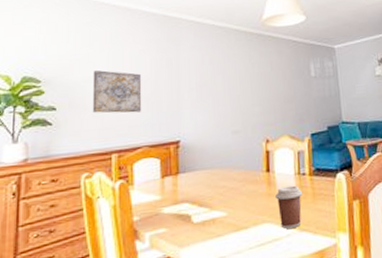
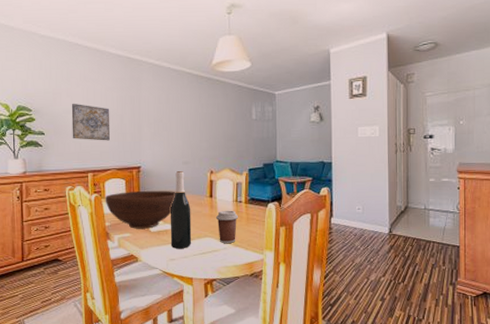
fruit bowl: none [133,167,225,222] -> present [105,190,176,229]
wine bottle: none [217,143,247,242] -> present [170,171,192,249]

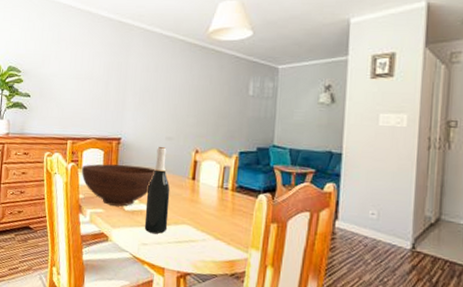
wall art: present [71,103,110,141] -> none [56,66,96,108]
coffee cup: present [216,210,239,243] -> none [197,196,223,235]

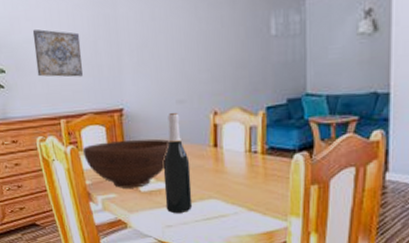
wall art: none [56,66,96,108] -> present [32,28,83,78]

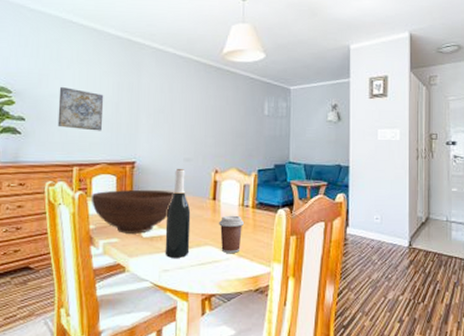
coffee cup: none [223,163,254,206] -> present [219,215,245,253]

